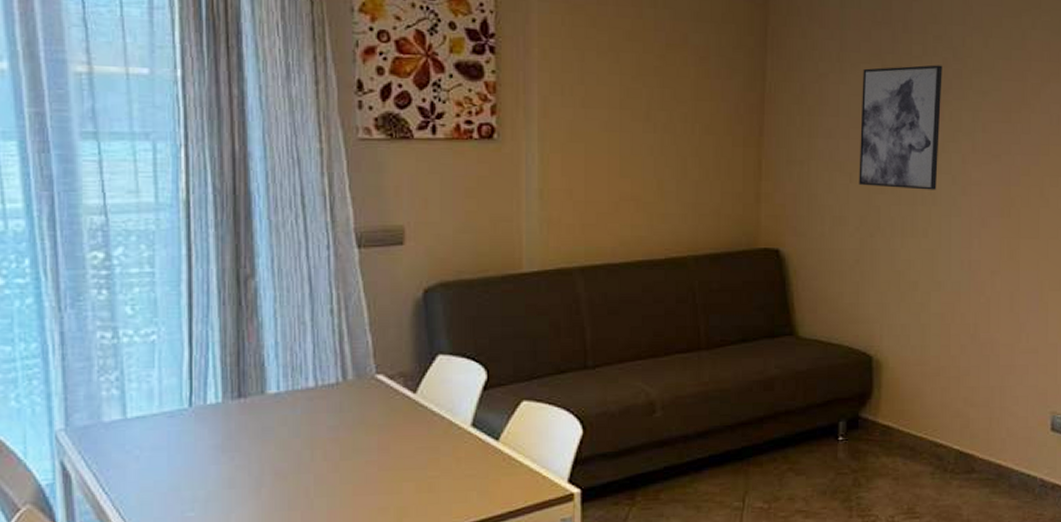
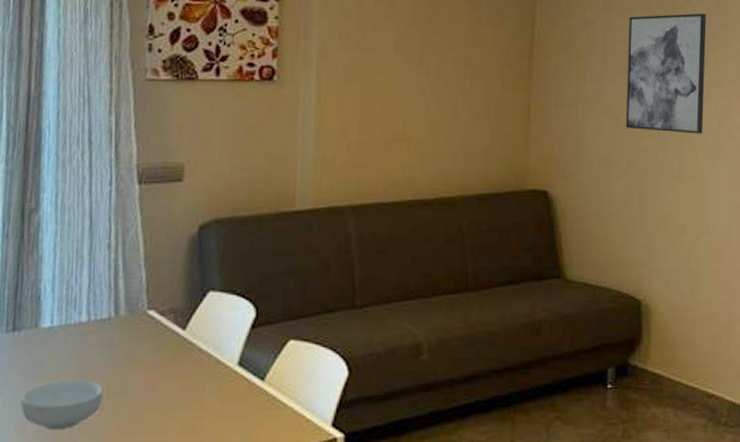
cereal bowl: none [253,444,336,492] -> present [20,380,103,429]

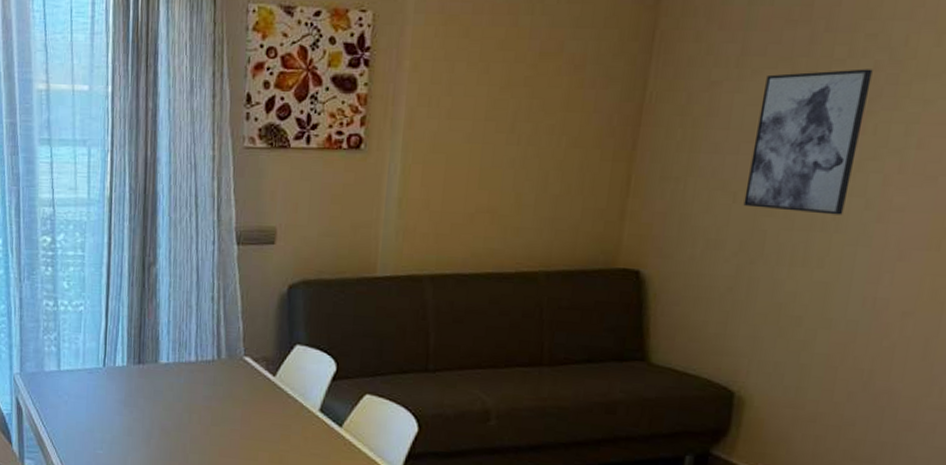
cereal bowl: present [20,380,103,429] -> none [146,407,208,446]

